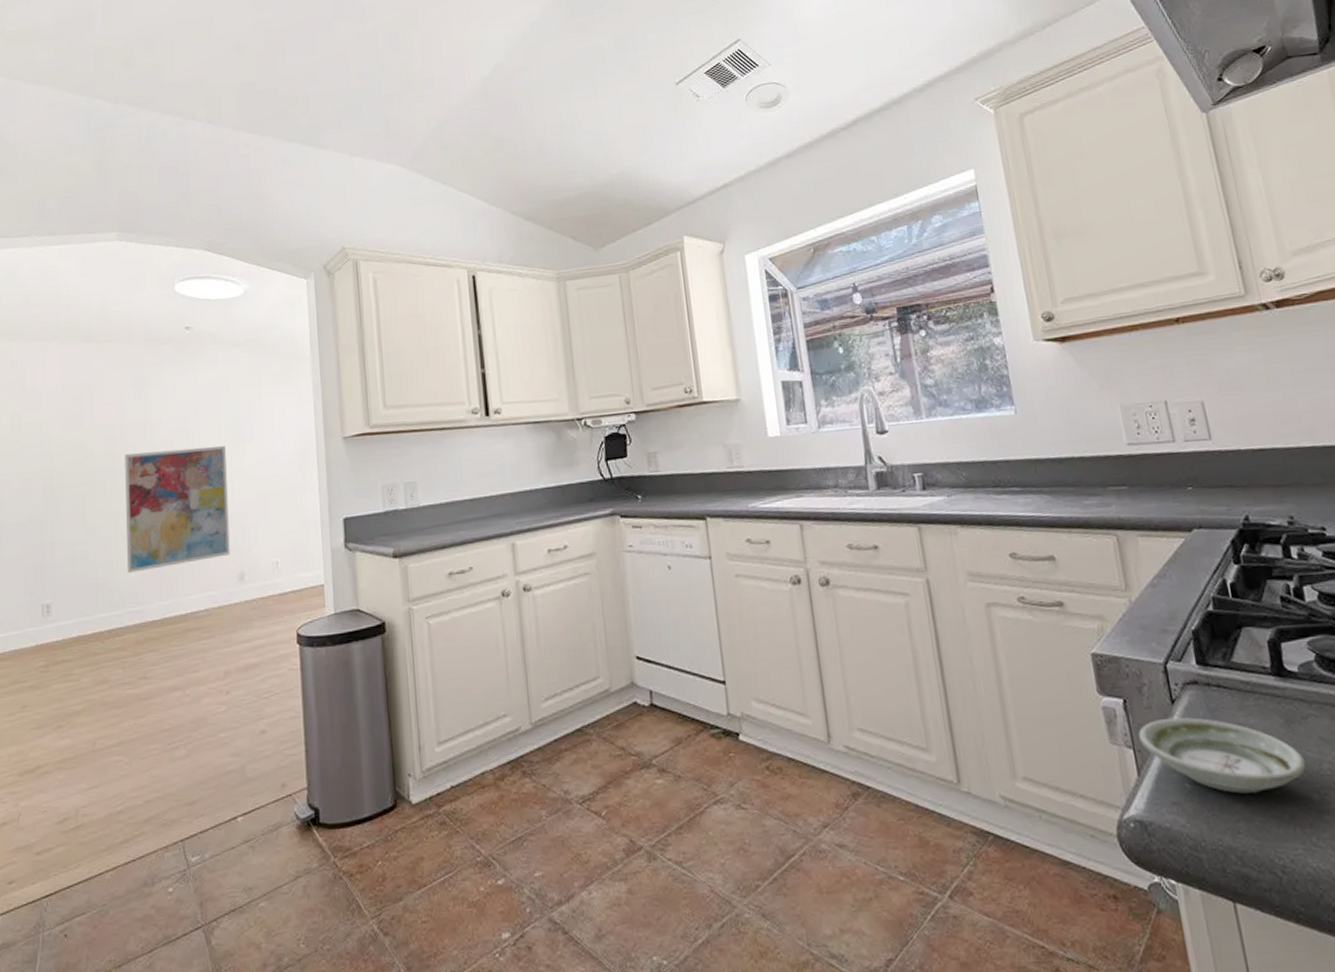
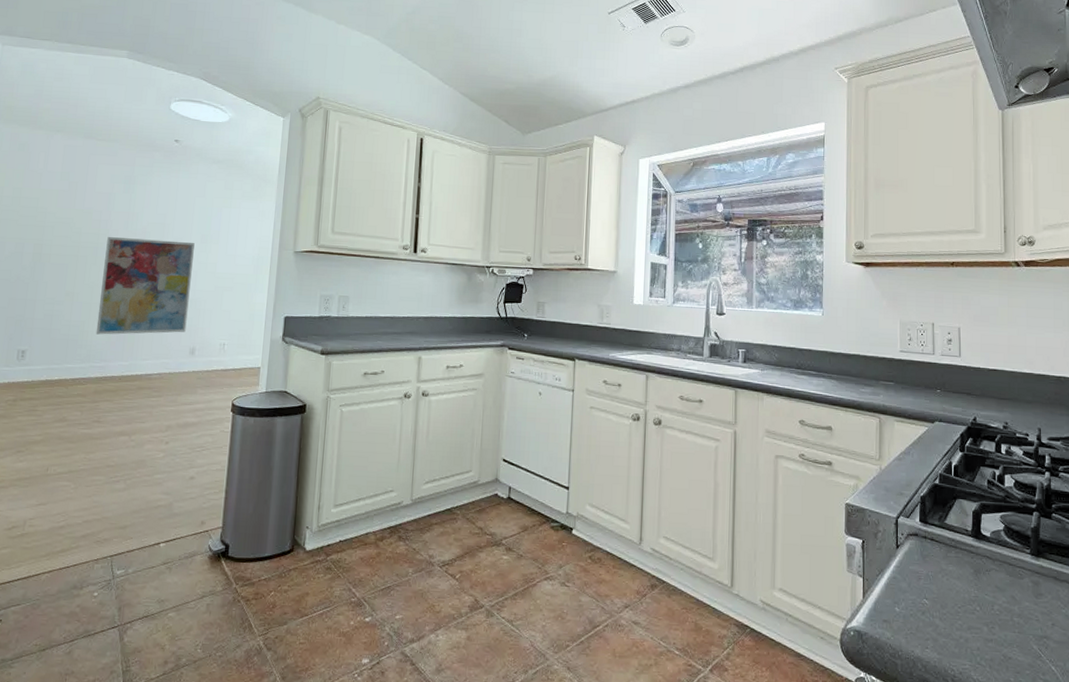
saucer: present [1138,717,1306,794] -> none [869,558,983,621]

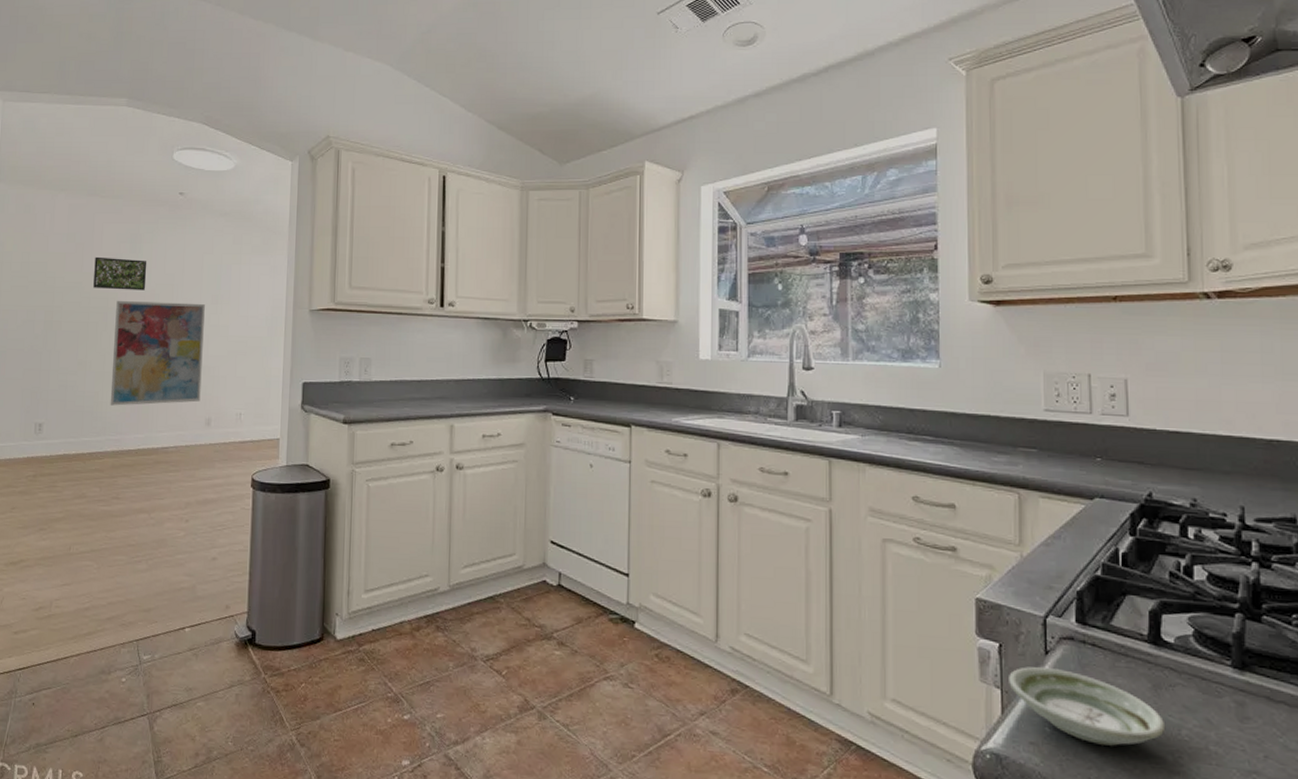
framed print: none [85,195,140,228] -> present [93,256,147,291]
saucer: none [869,558,983,621] -> present [1009,666,1166,746]

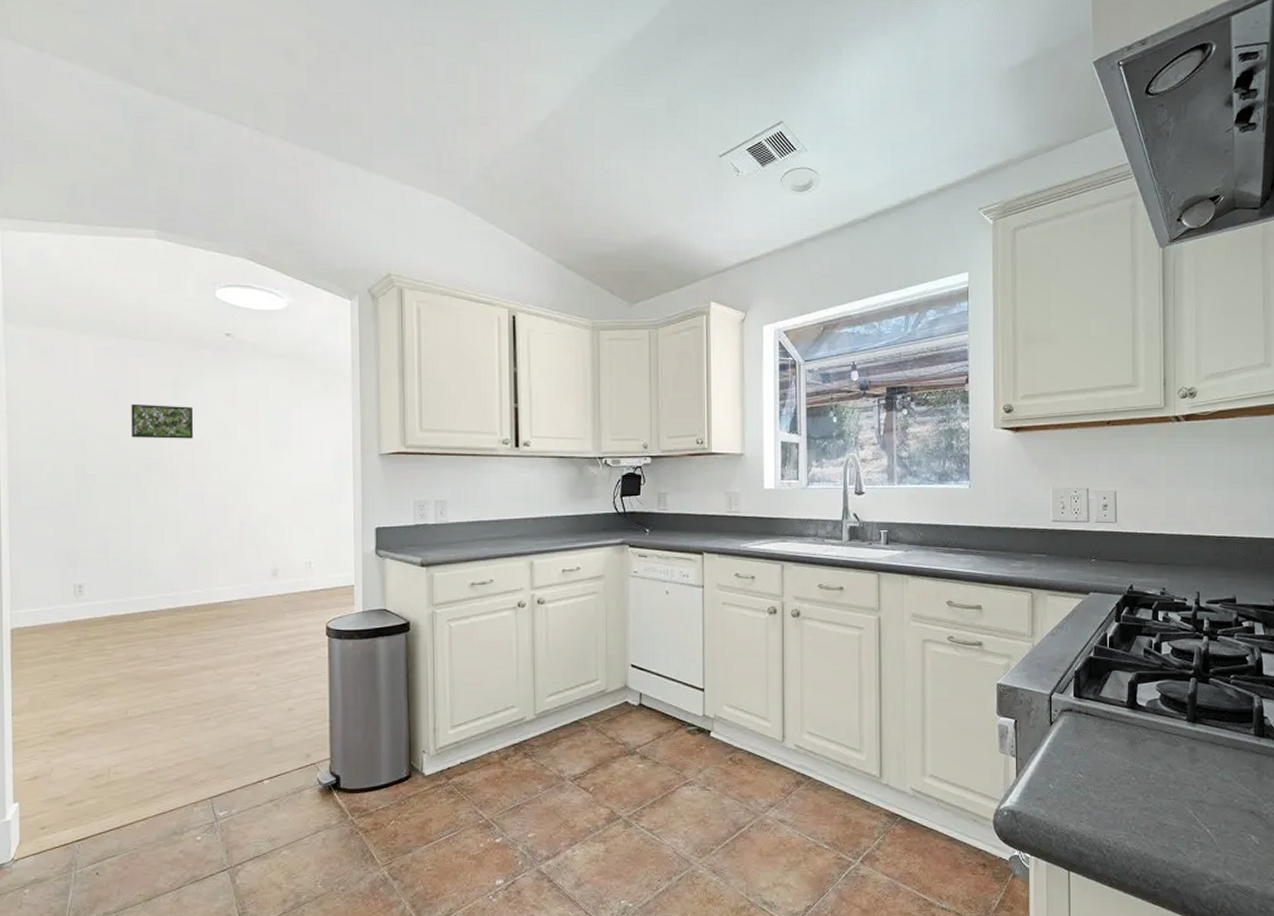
wall art: present [110,301,205,406] -> none [160,450,265,562]
saucer: present [1009,666,1166,746] -> none [1022,735,1139,794]

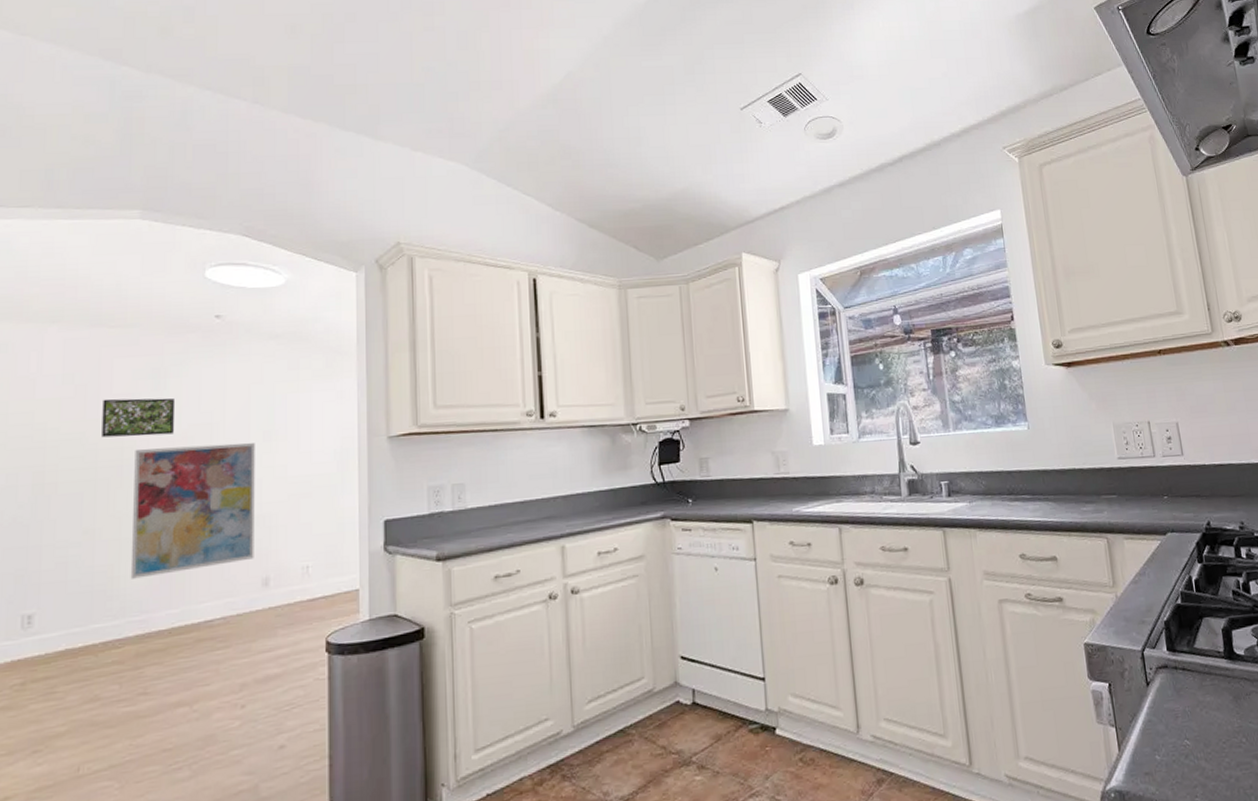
wall art: none [160,450,265,562] -> present [130,443,255,579]

